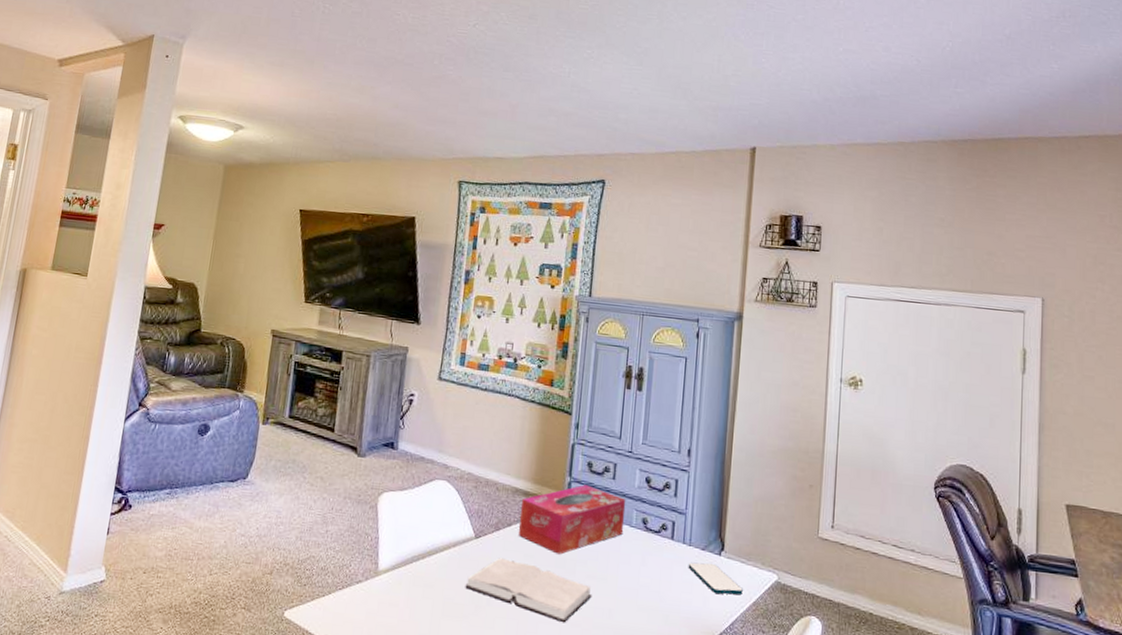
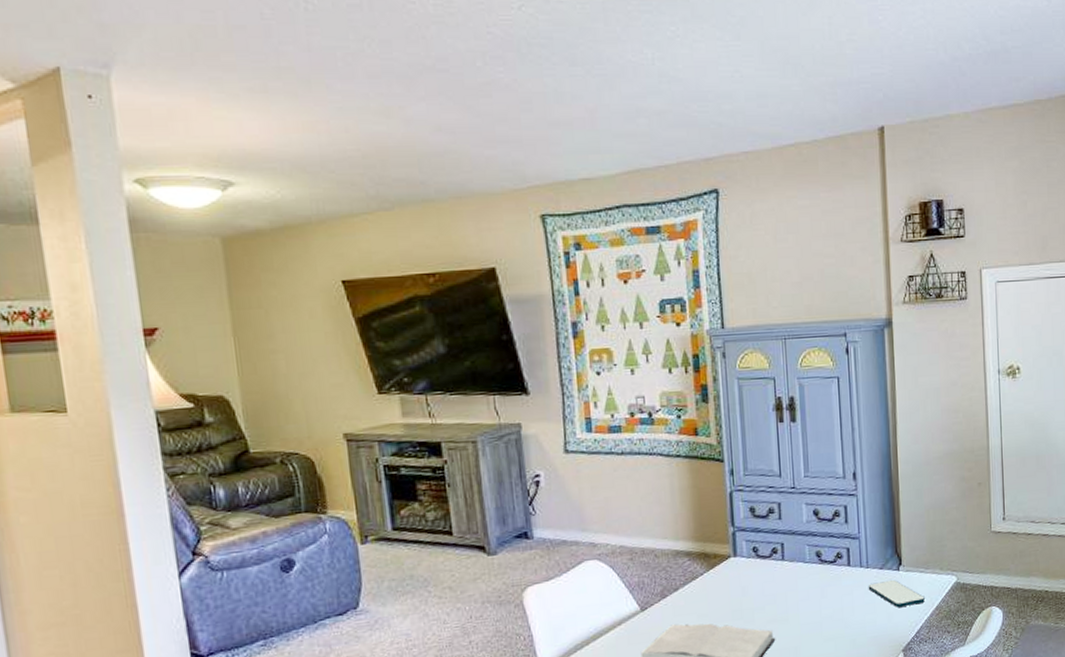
tissue box: present [518,485,626,555] -> none [684,531,798,607]

